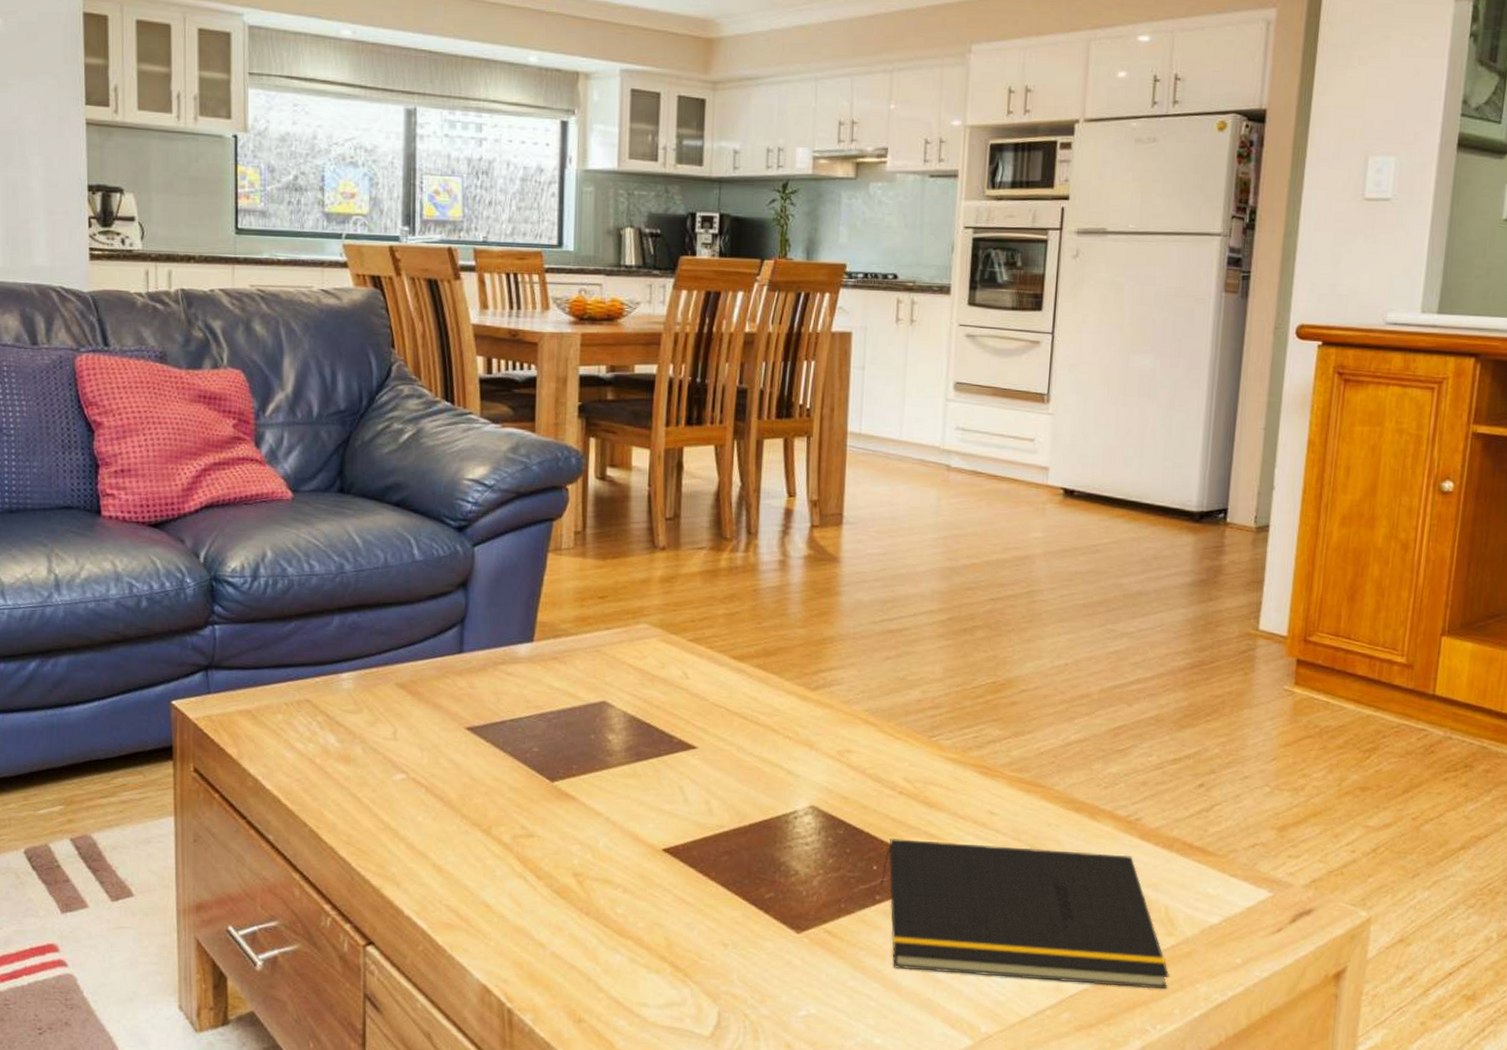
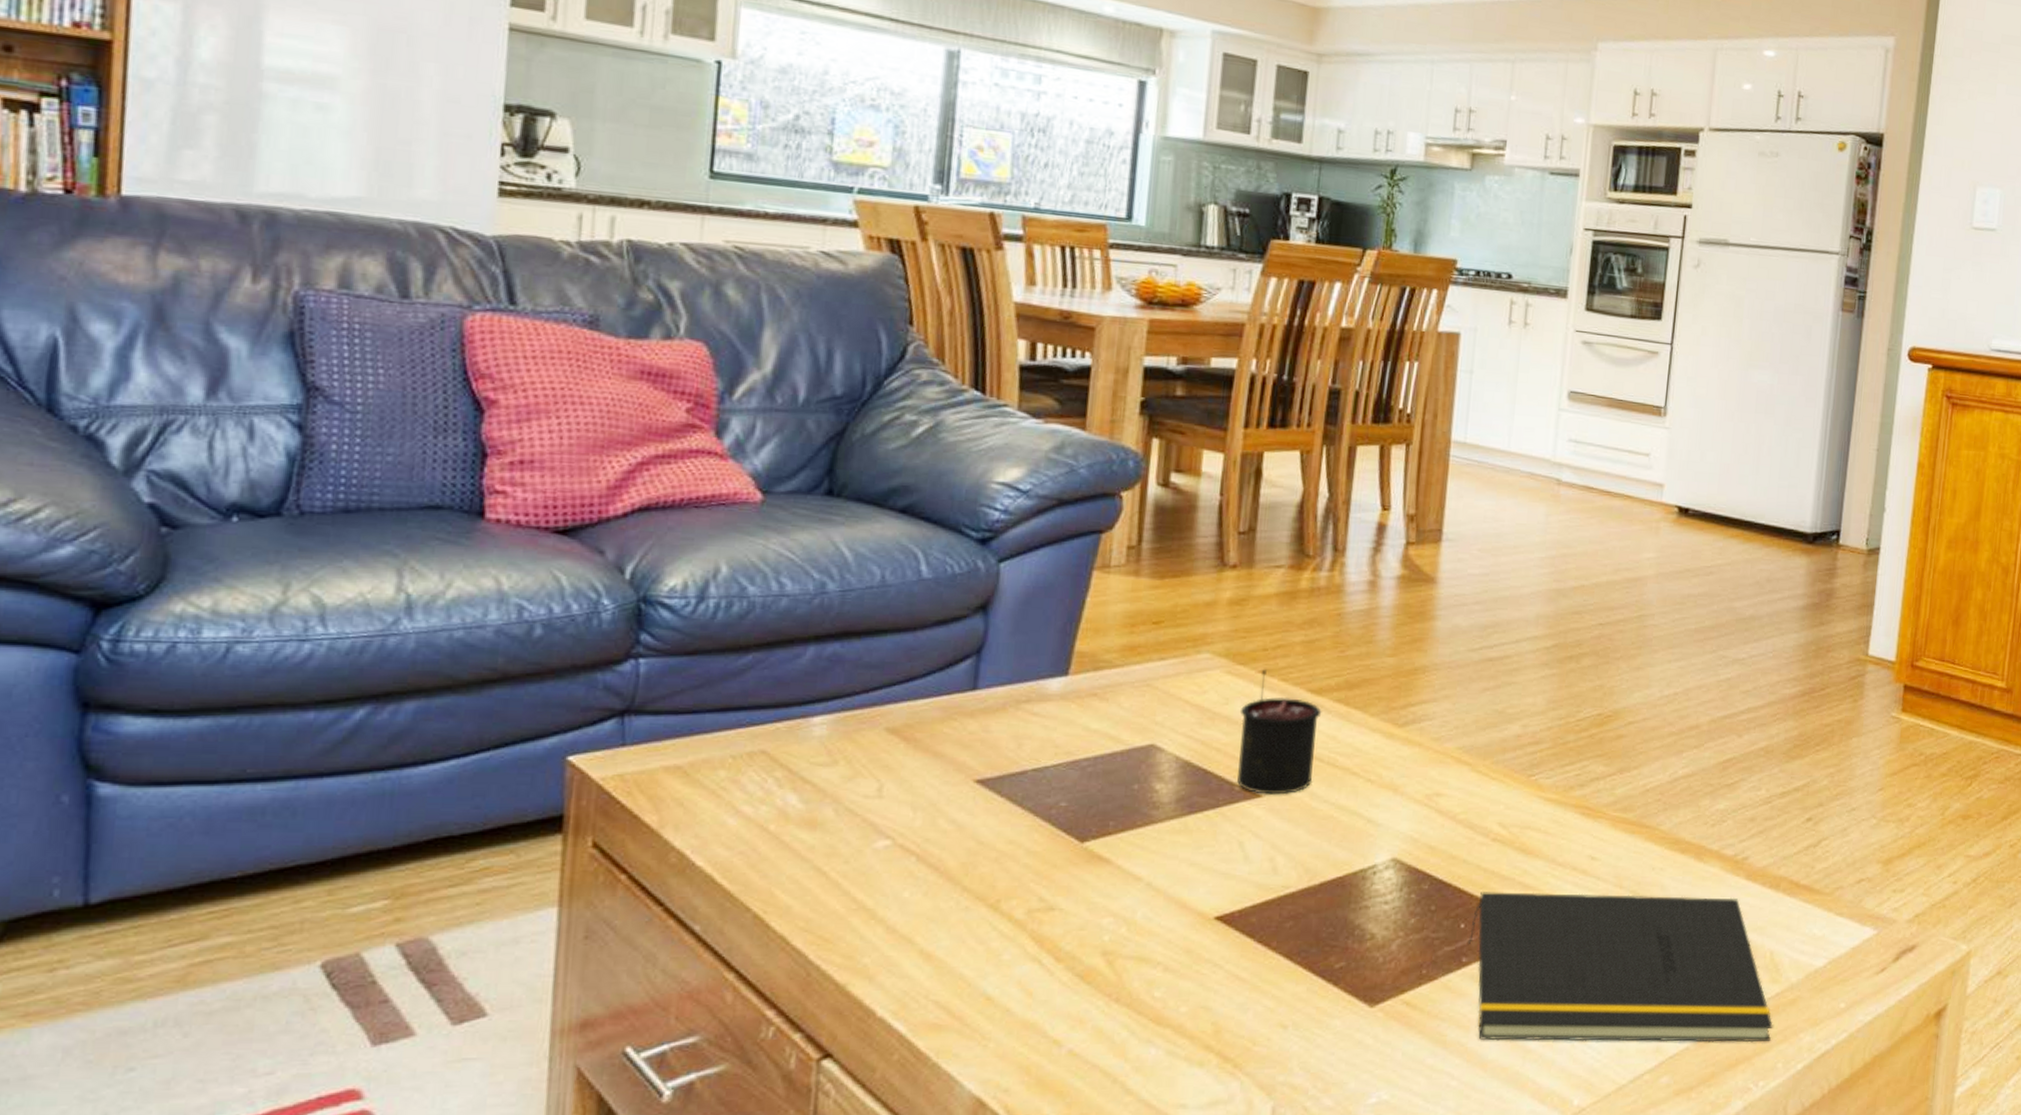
candle: none [674,638,744,747] -> present [1237,669,1322,795]

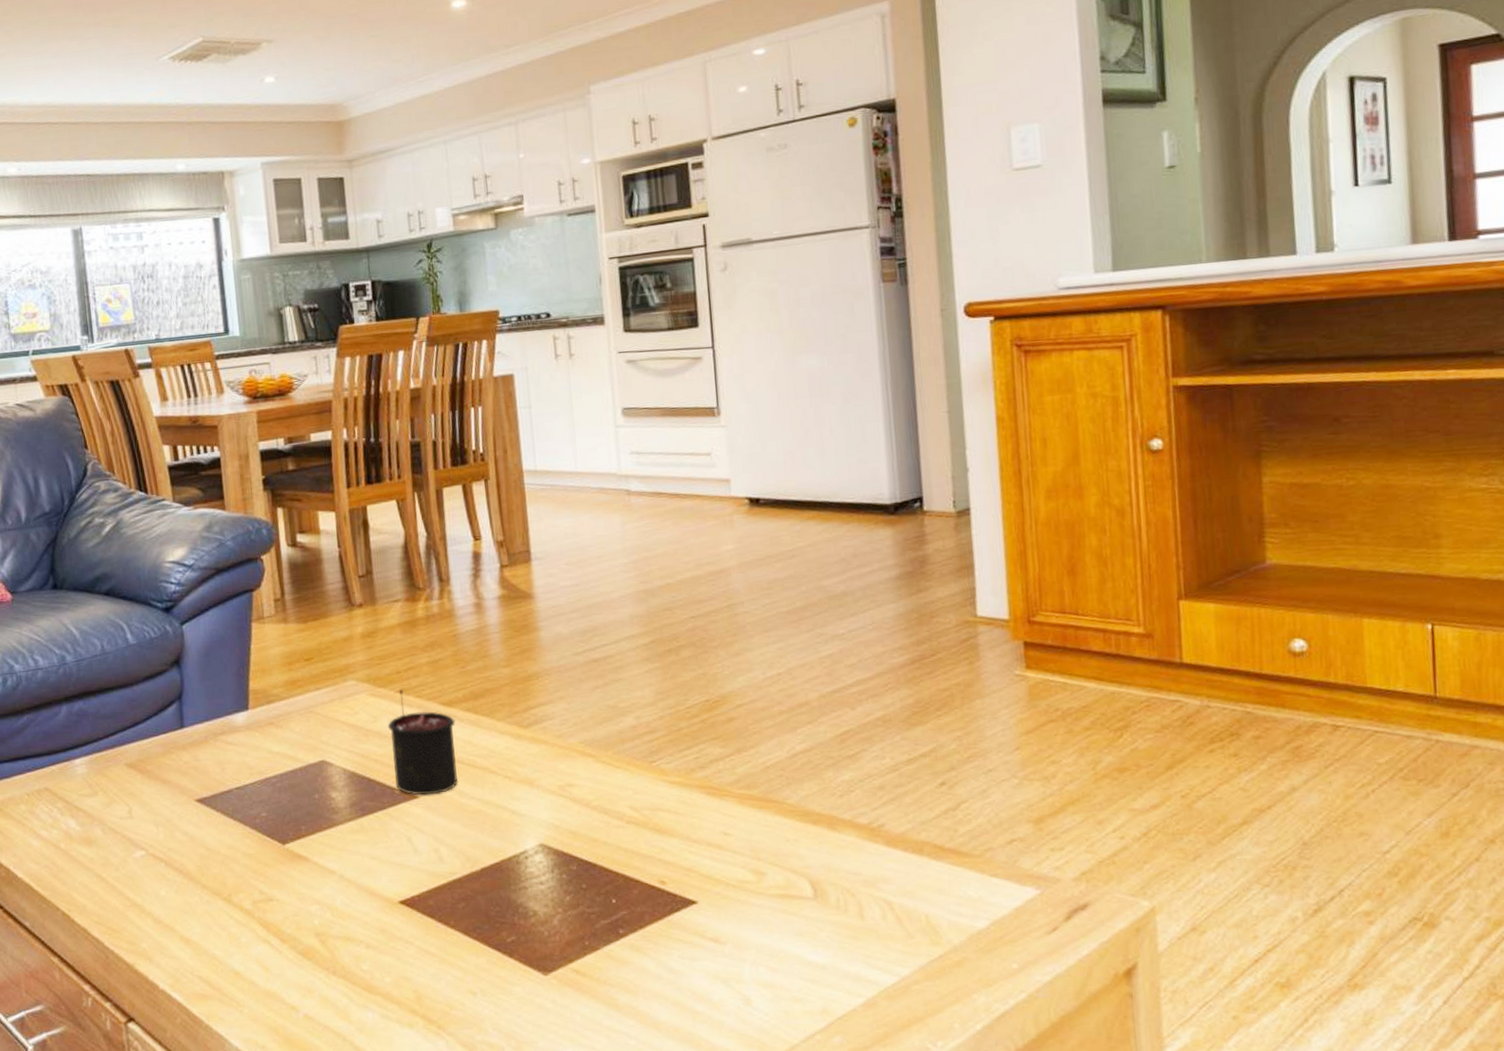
notepad: present [1468,892,1773,1043] -> none [621,864,943,1004]

